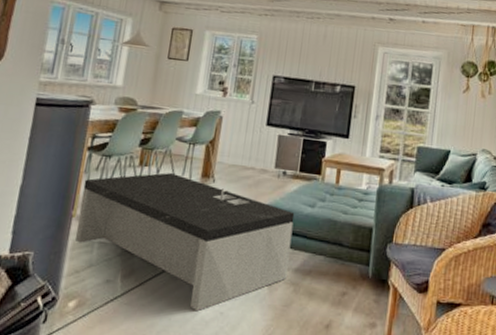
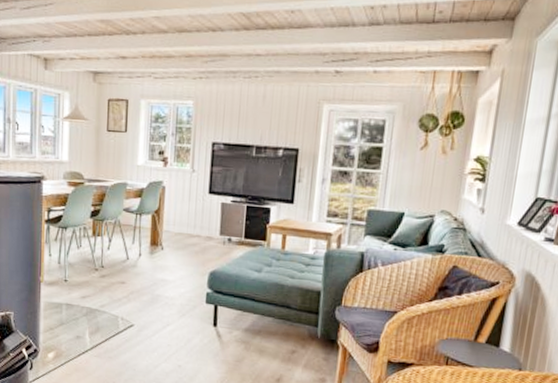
coffee table: present [74,173,295,312] -> none [45,242,242,364]

